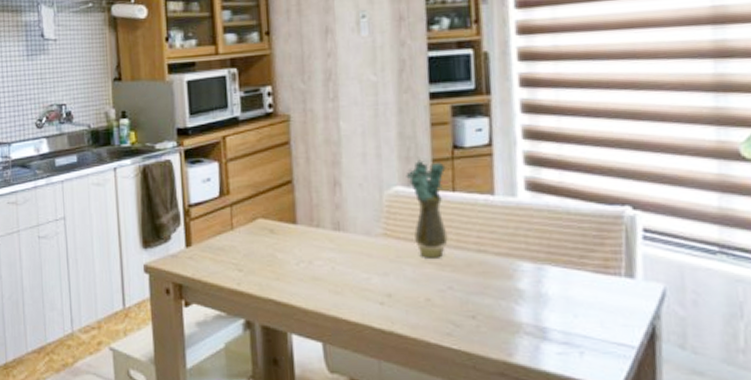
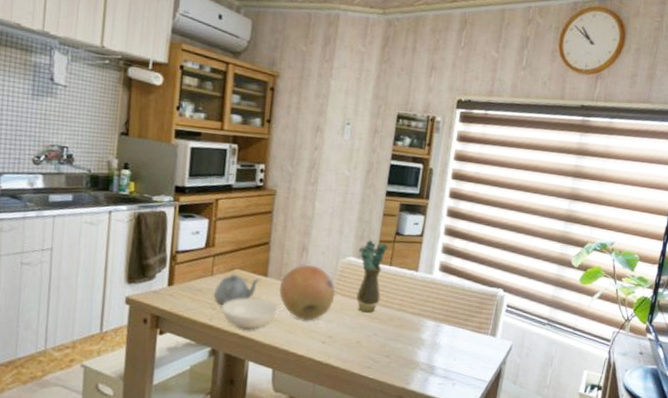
teapot: none [237,224,290,265] -> present [213,273,261,305]
bowl: none [249,254,316,294] -> present [222,298,278,330]
fruit: none [312,202,387,276] -> present [279,264,336,321]

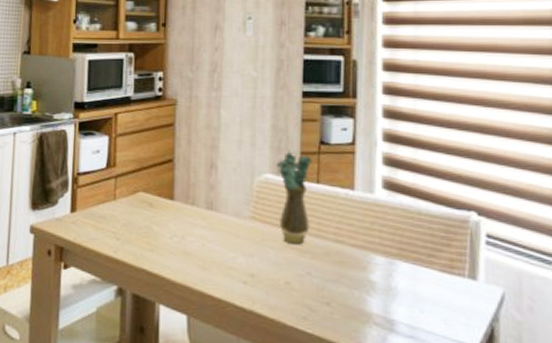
teapot: present [213,273,261,305] -> none [117,196,167,234]
bowl: present [222,298,278,330] -> none [127,226,188,265]
fruit: present [279,264,336,321] -> none [187,184,254,254]

